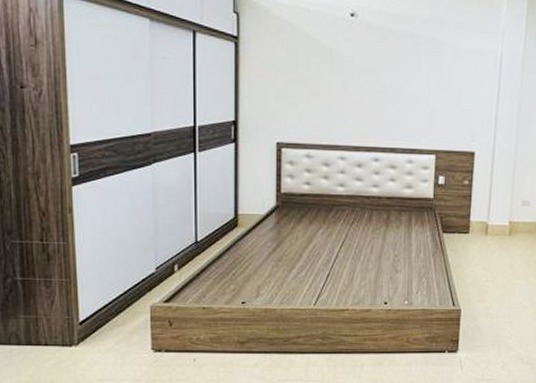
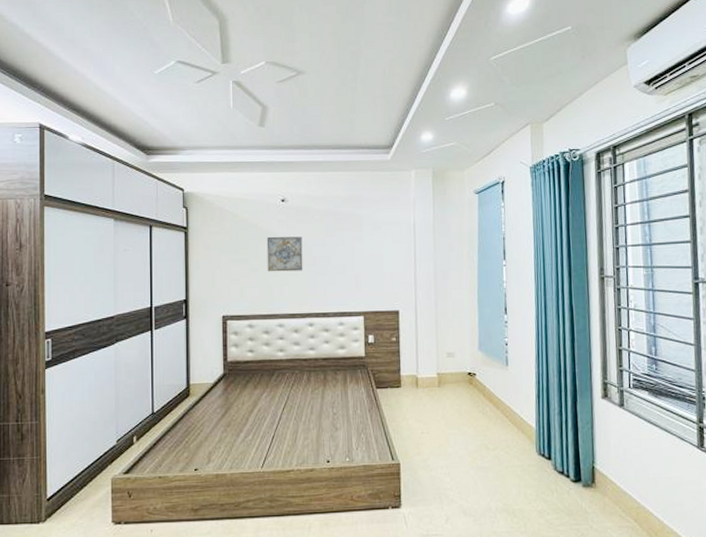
wall art: none [330,56,373,99] -> present [266,236,303,272]

